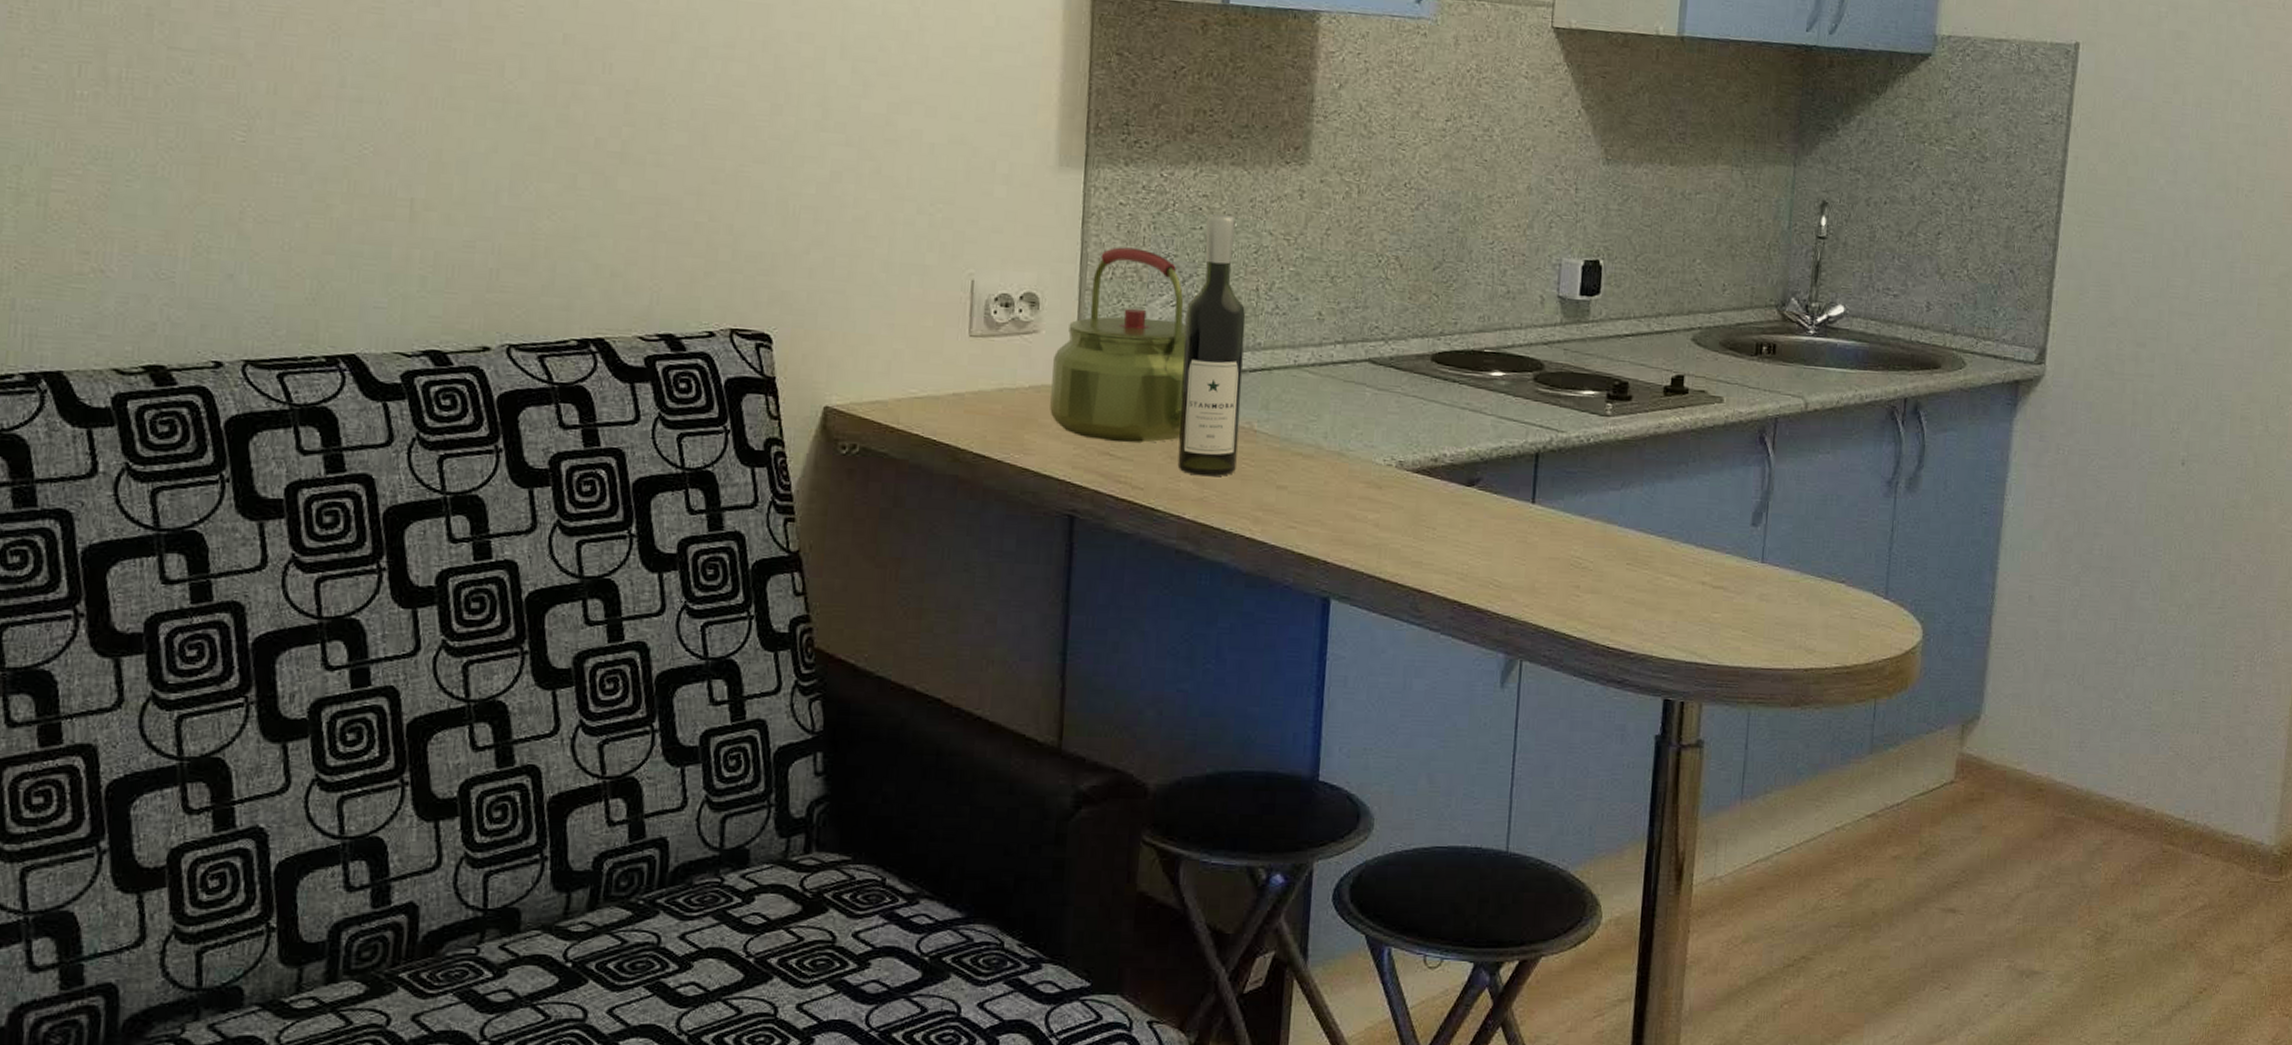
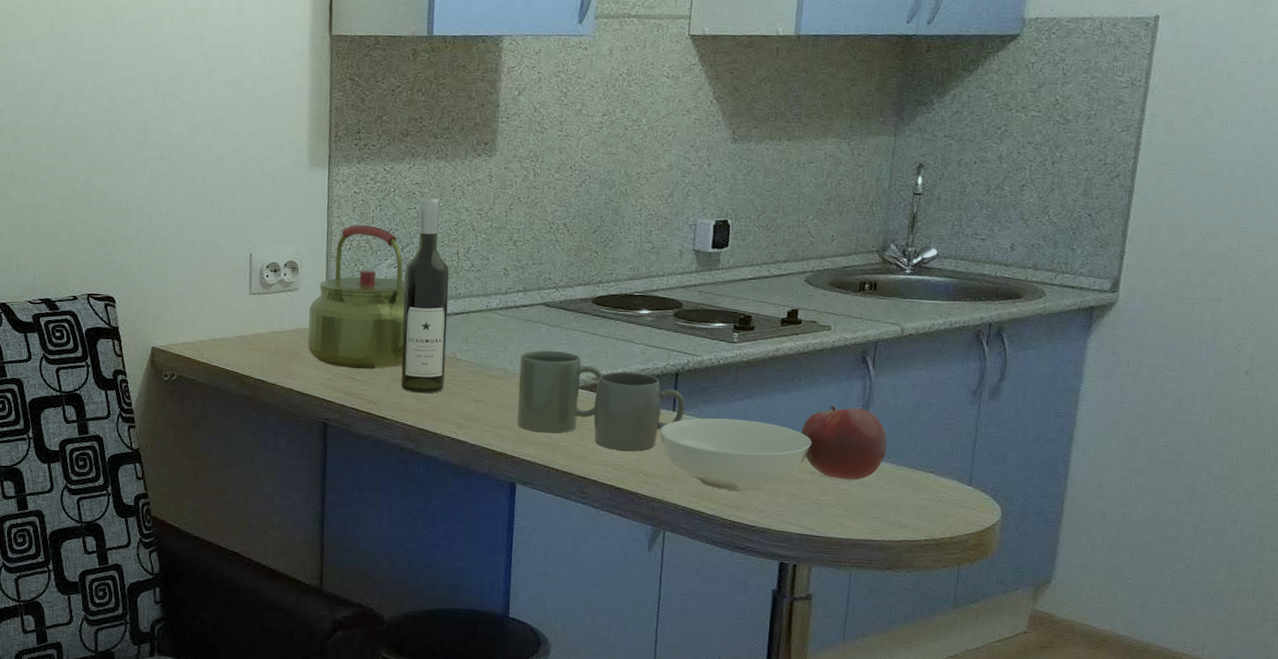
mug: none [1331,421,1444,532] -> present [516,350,603,433]
mug: none [1431,450,1548,555] -> present [593,371,685,451]
bowl: none [1515,512,1702,607] -> present [659,418,812,491]
fruit: none [1689,497,1790,593] -> present [801,405,887,480]

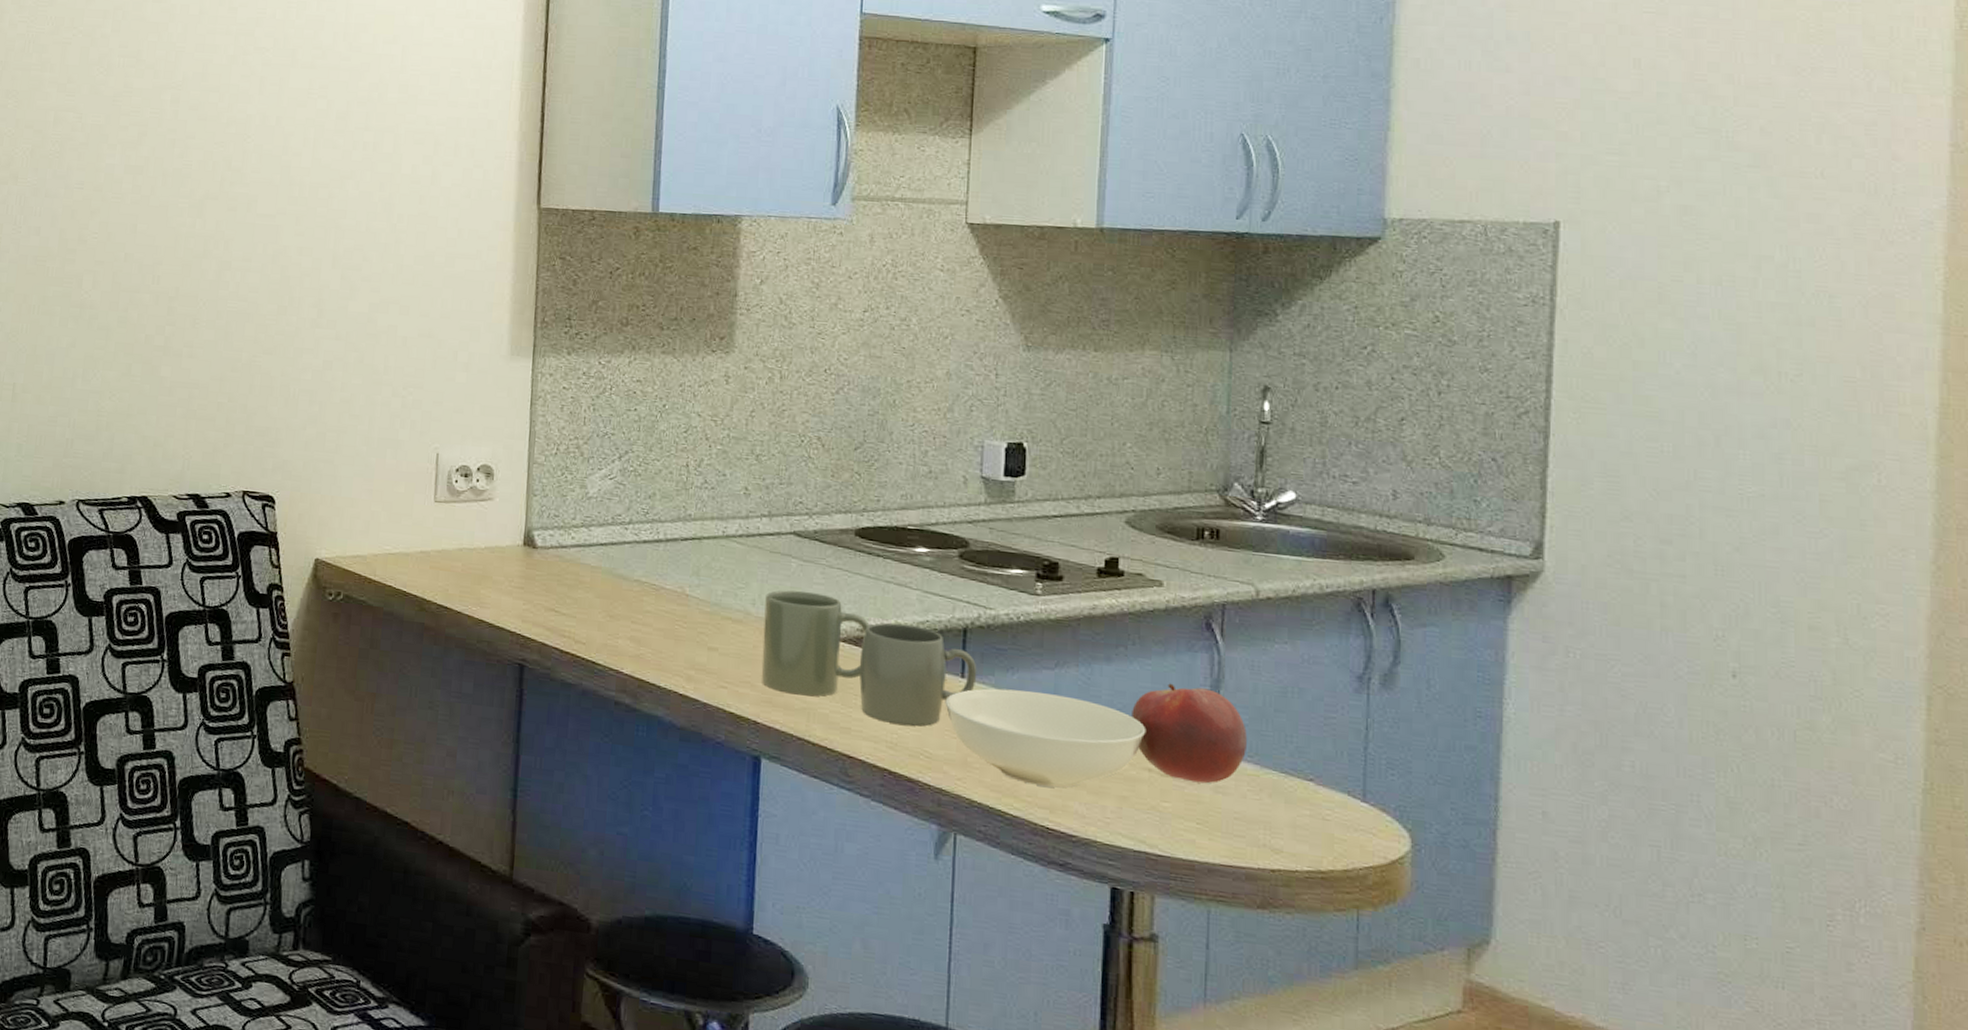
kettle: present [308,225,406,369] -> none [503,426,623,602]
bottle: present [401,196,450,394] -> none [616,397,677,636]

